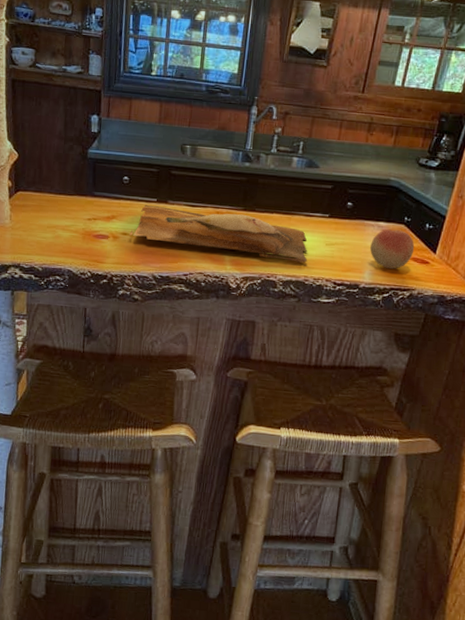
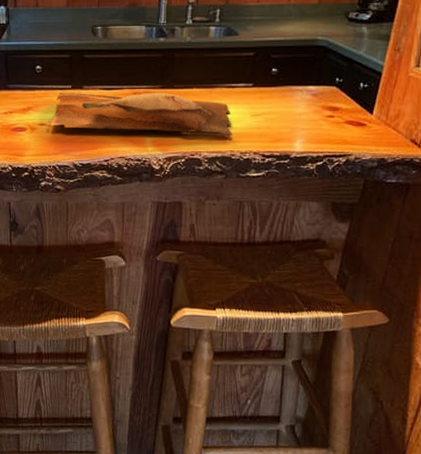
fruit: present [370,229,415,269] -> none [300,93,349,135]

